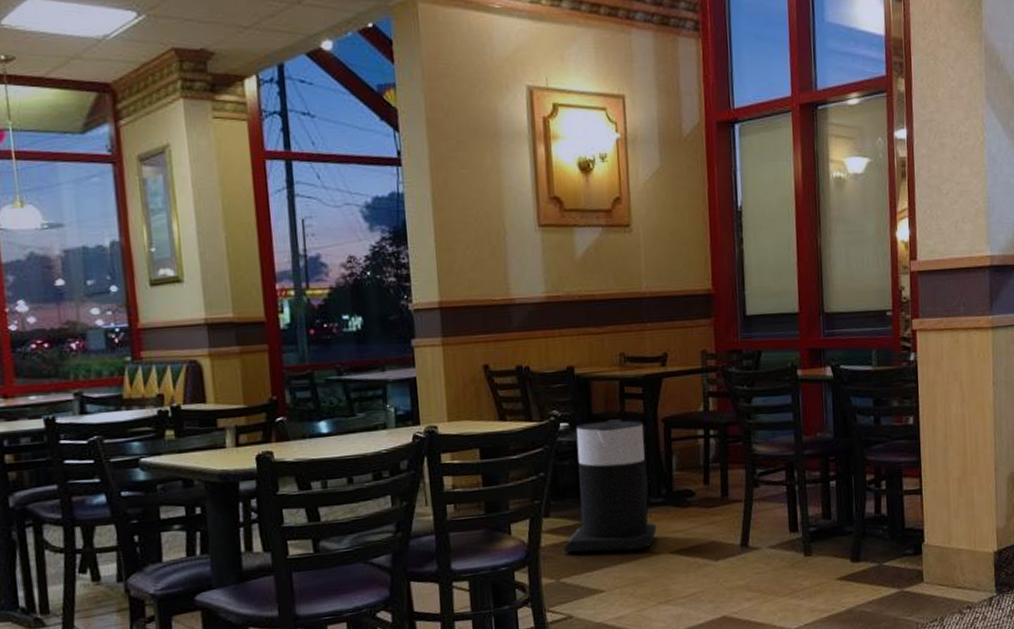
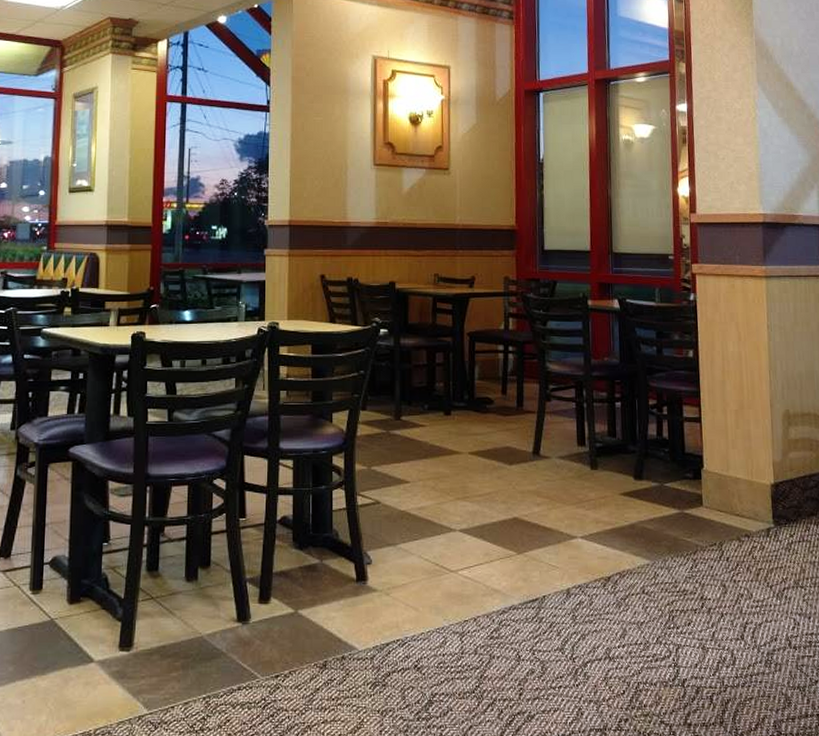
trash can: present [563,419,657,553] -> none [376,330,458,448]

